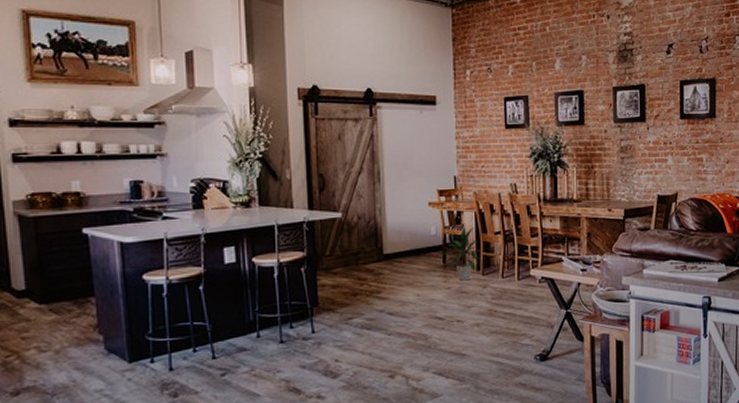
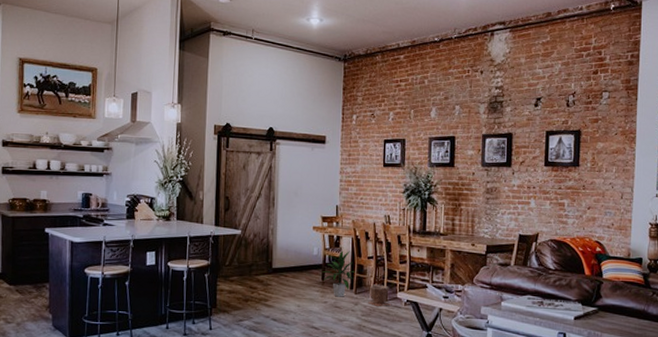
plant pot: none [498,262,524,287] -> present [368,284,391,306]

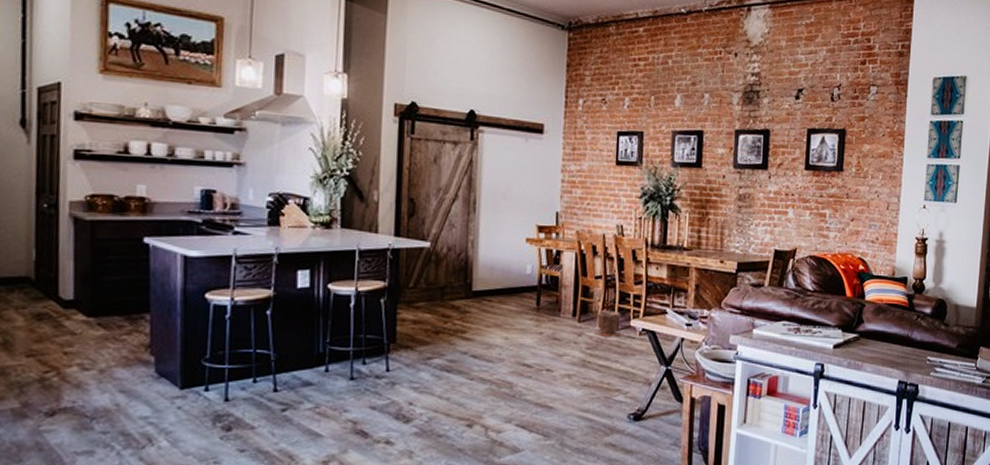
indoor plant: present [322,250,355,297] -> none [536,268,579,327]

